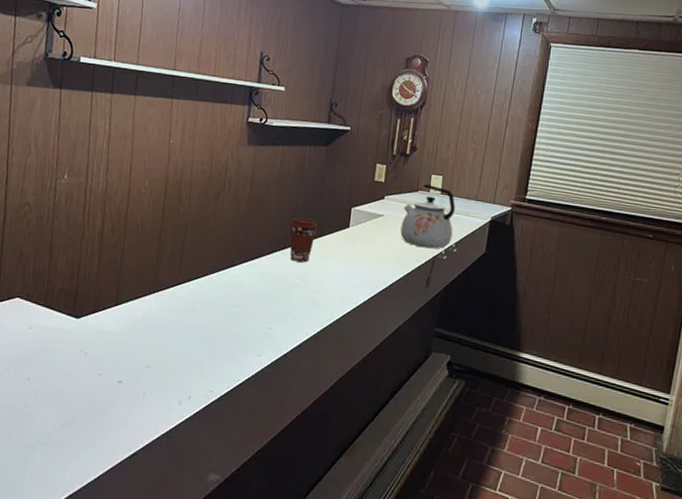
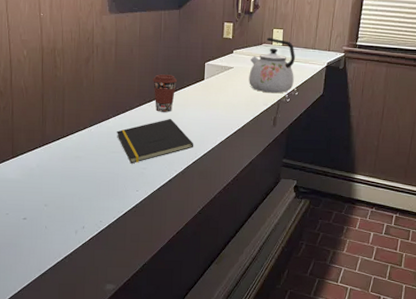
notepad: none [241,269,332,322] -> present [116,118,194,164]

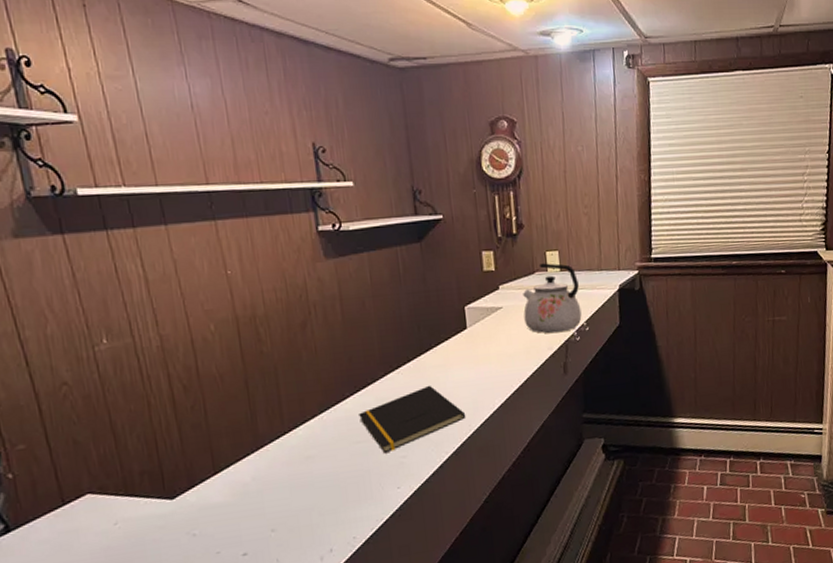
coffee cup: present [152,74,178,112] -> none [397,328,432,380]

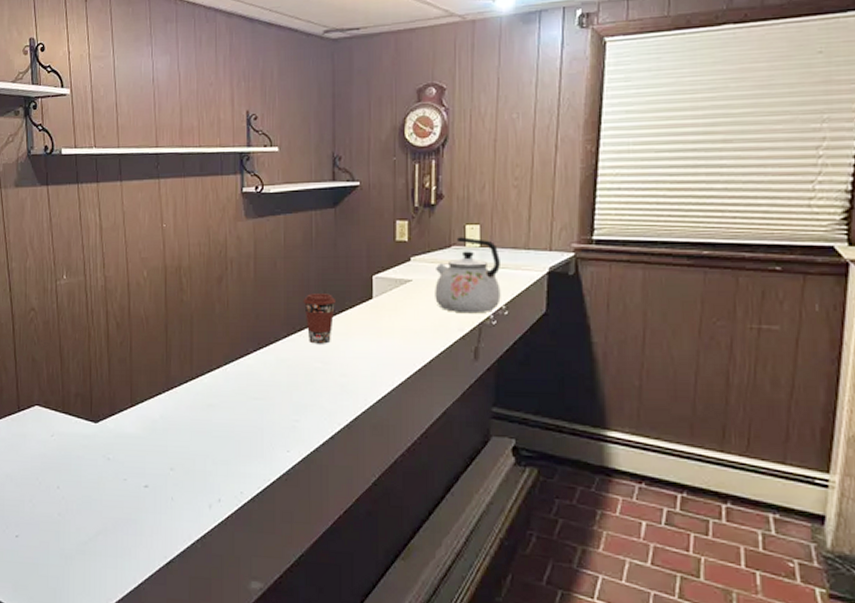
notepad: present [357,385,466,454] -> none [258,352,363,414]
coffee cup: none [397,328,432,380] -> present [303,294,337,344]

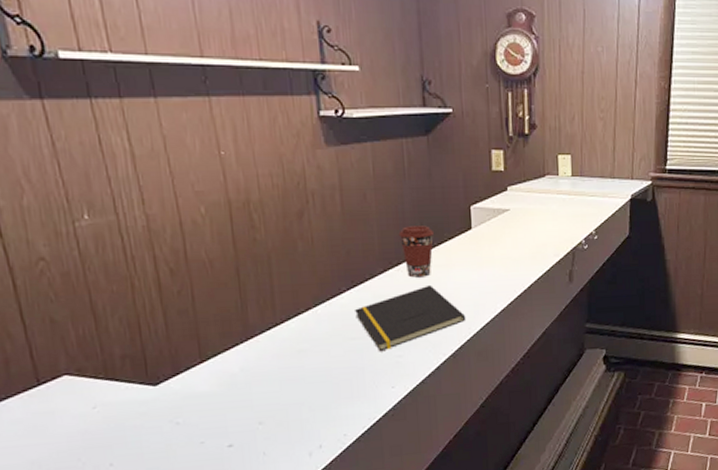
notepad: none [258,352,363,414] -> present [353,284,467,352]
kettle: present [435,237,501,314] -> none [531,167,591,240]

